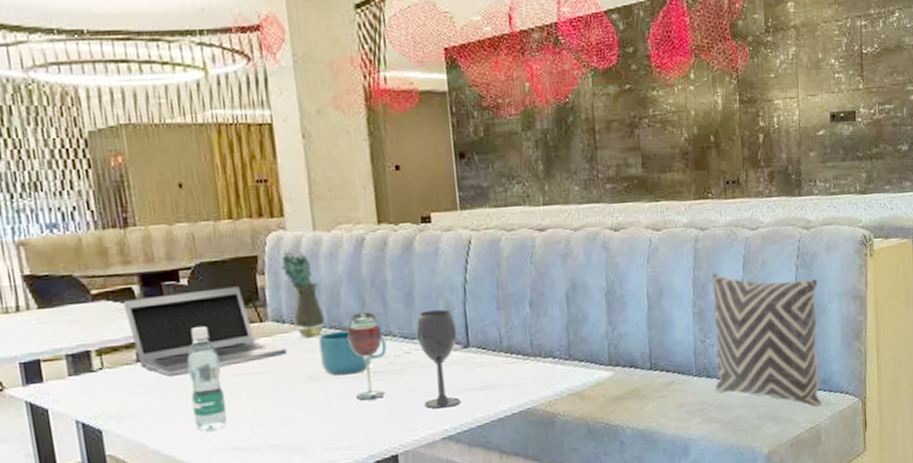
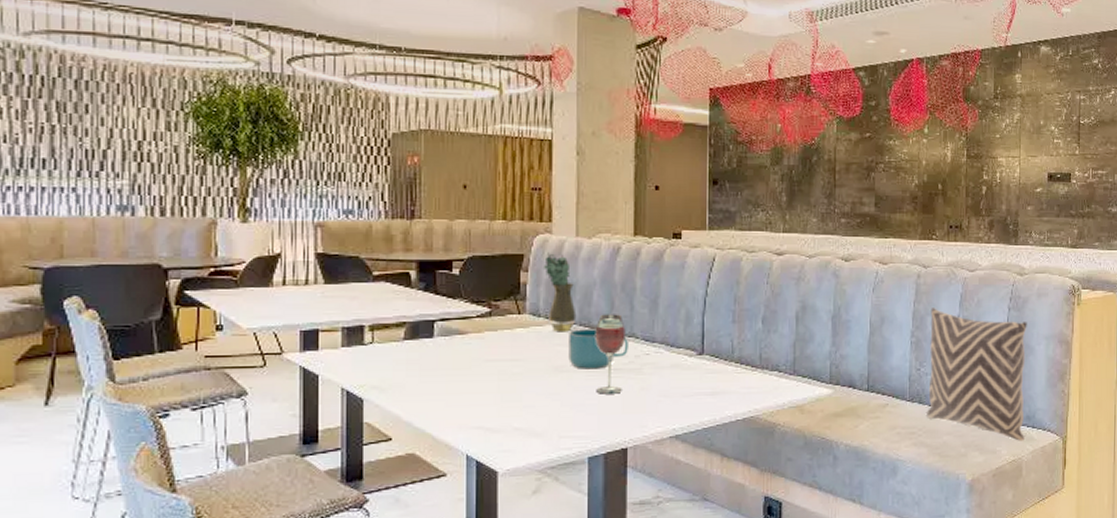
laptop: present [123,286,287,376] -> none [399,280,539,355]
bottle: present [187,326,227,431] -> none [447,313,478,409]
wine glass: present [416,309,461,409] -> none [656,318,694,409]

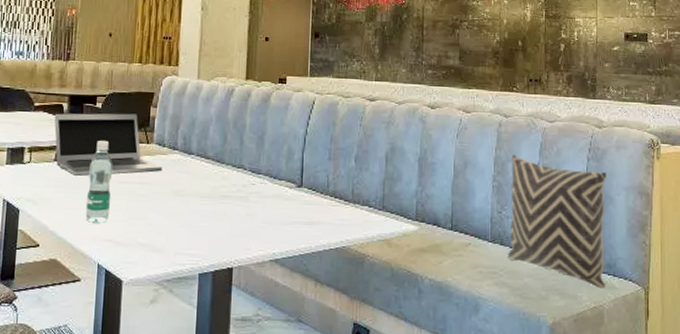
laptop: none [399,280,539,355] -> present [54,113,163,176]
bottle: none [447,313,478,409] -> present [85,141,113,223]
vase: present [543,253,577,332] -> none [169,92,195,161]
cup: present [568,329,628,369] -> none [186,159,238,195]
wineglass: present [595,314,625,394] -> none [208,147,236,218]

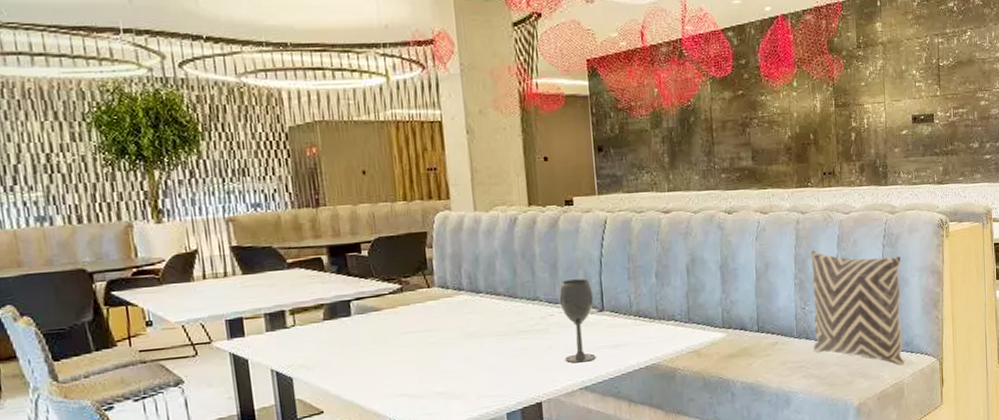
laptop: present [54,113,163,176] -> none [313,257,450,333]
bottle: present [85,141,113,223] -> none [365,291,398,380]
wine glass: none [259,153,294,235] -> present [559,278,596,363]

